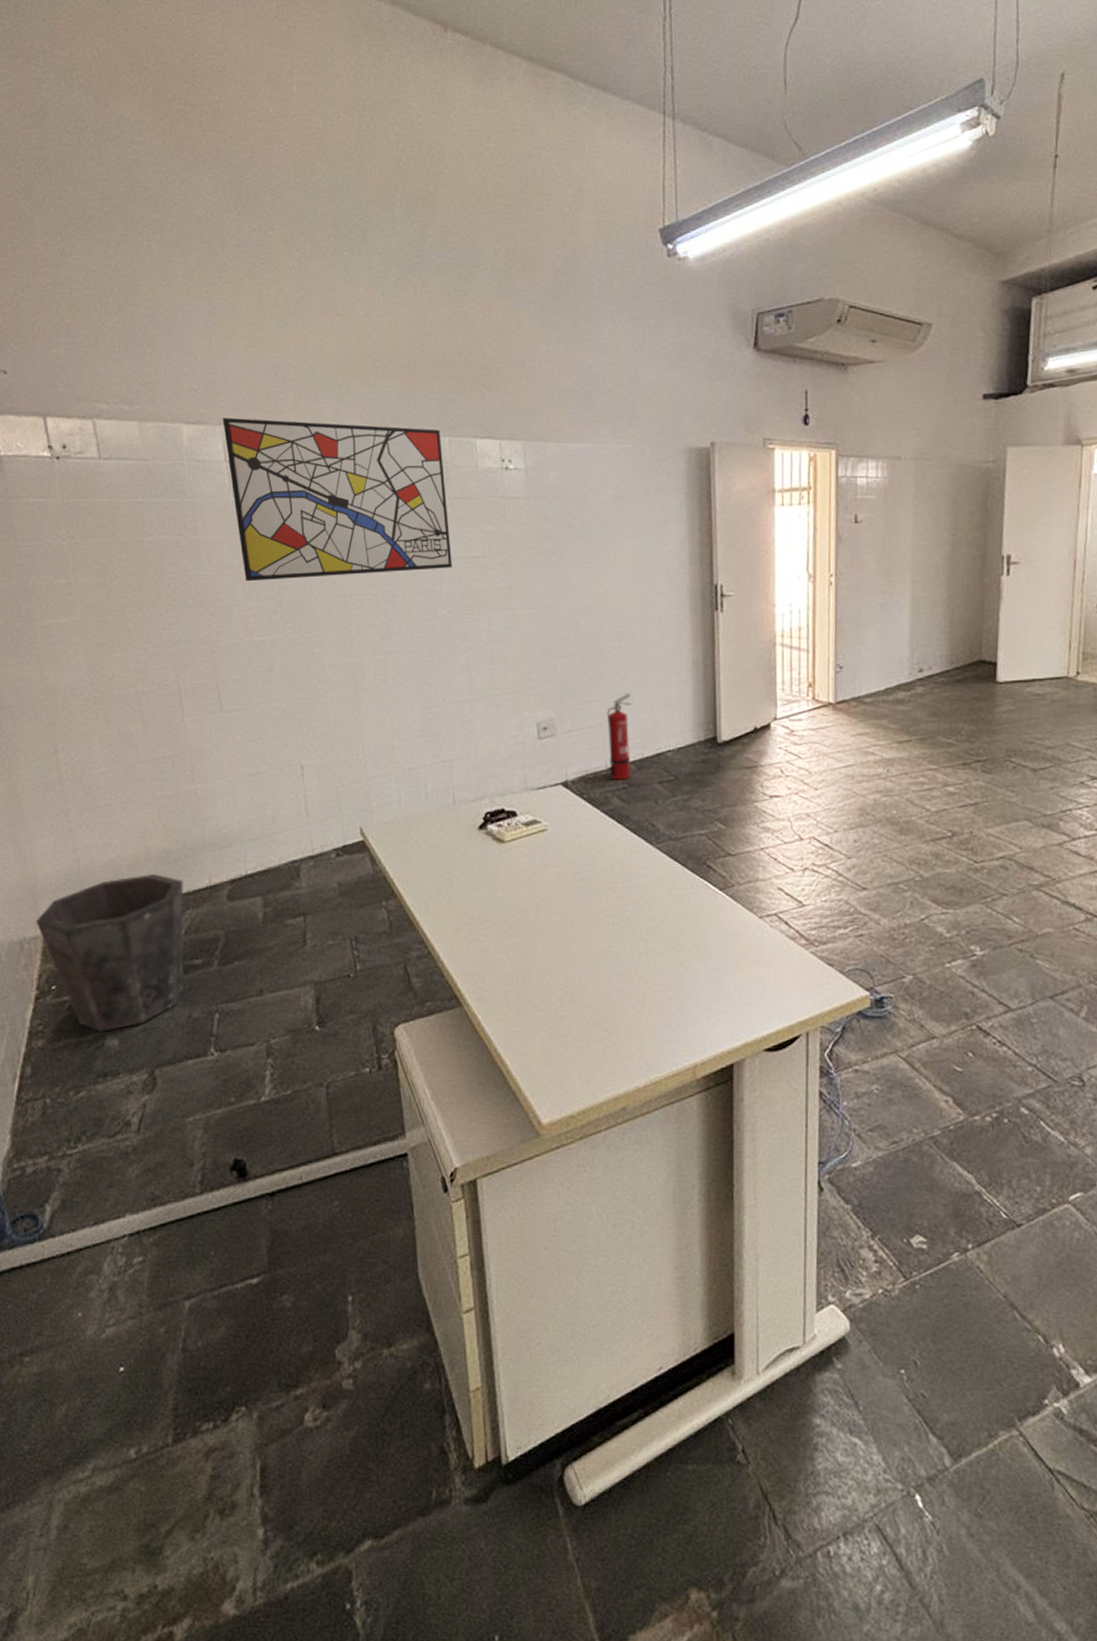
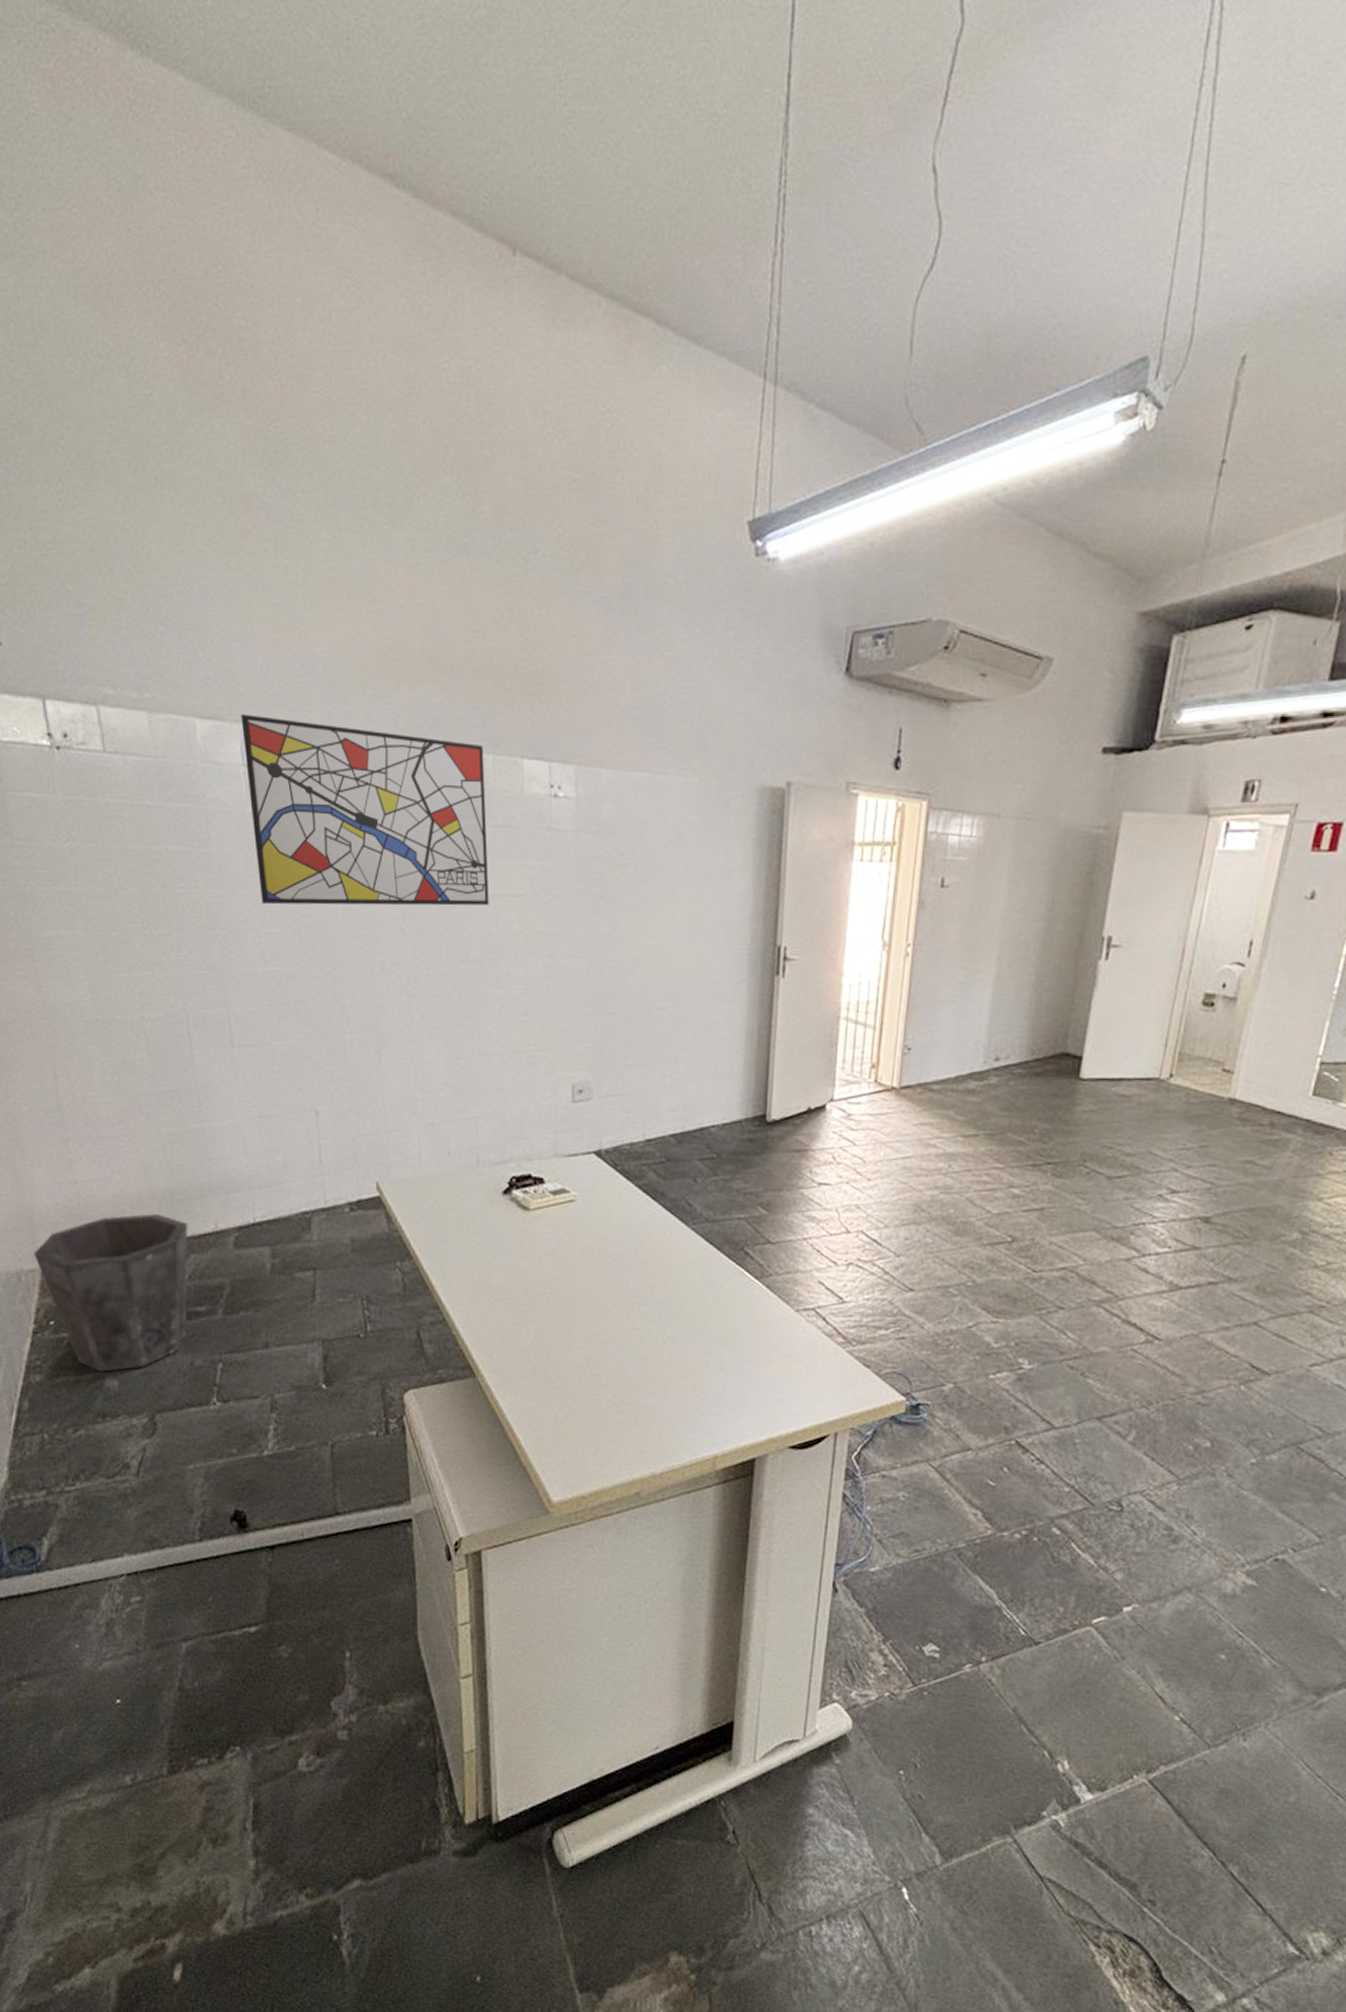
fire extinguisher: present [606,694,632,781] -> none [647,1060,677,1154]

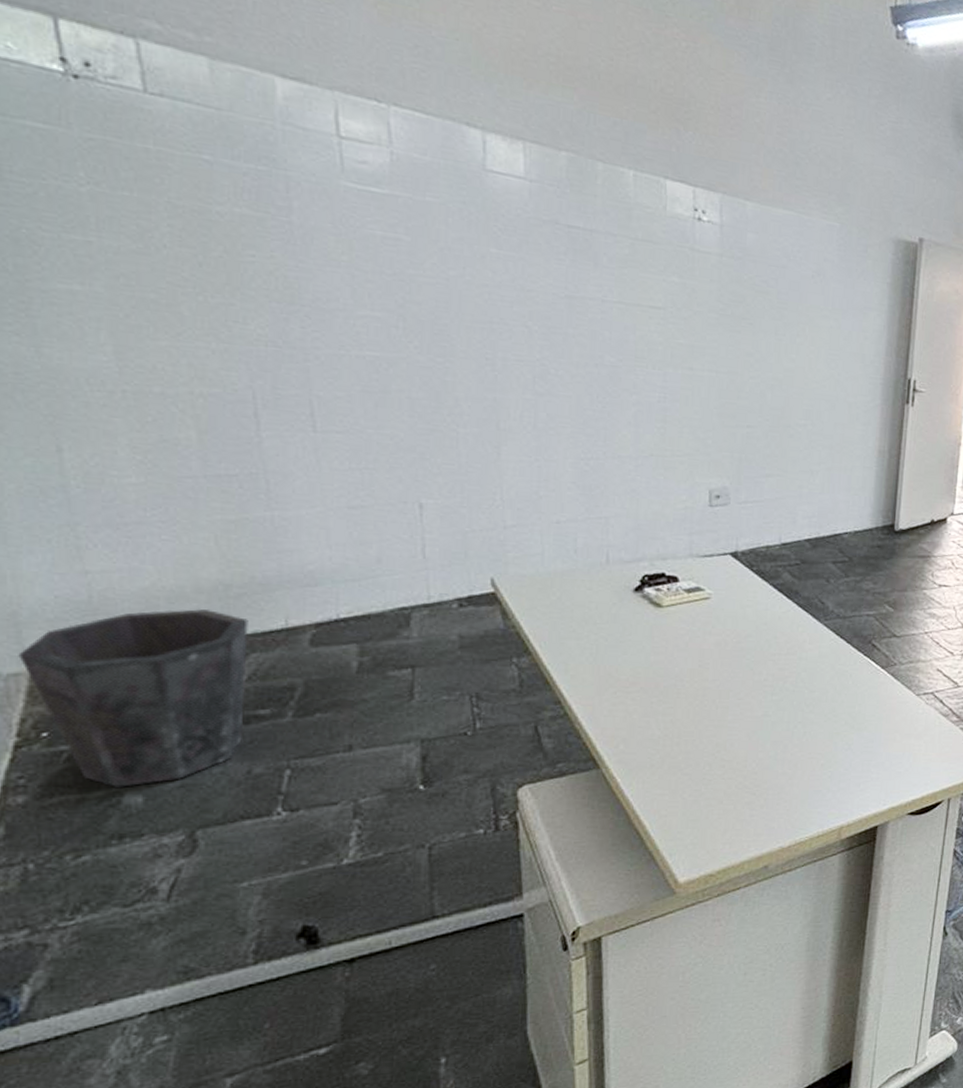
wall art: present [241,714,489,906] -> none [336,82,627,314]

